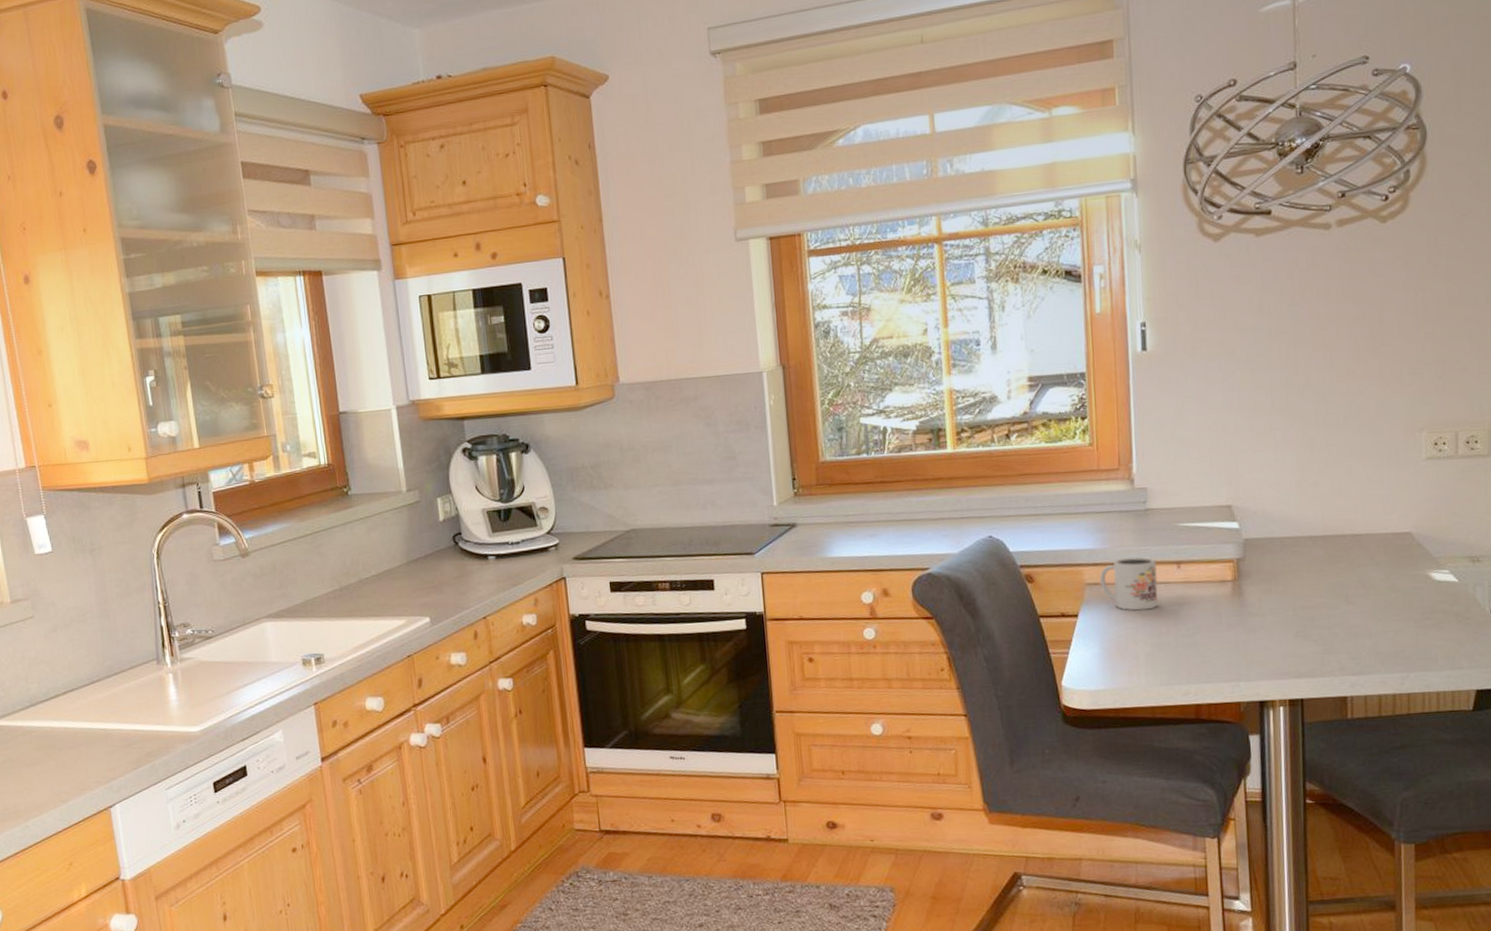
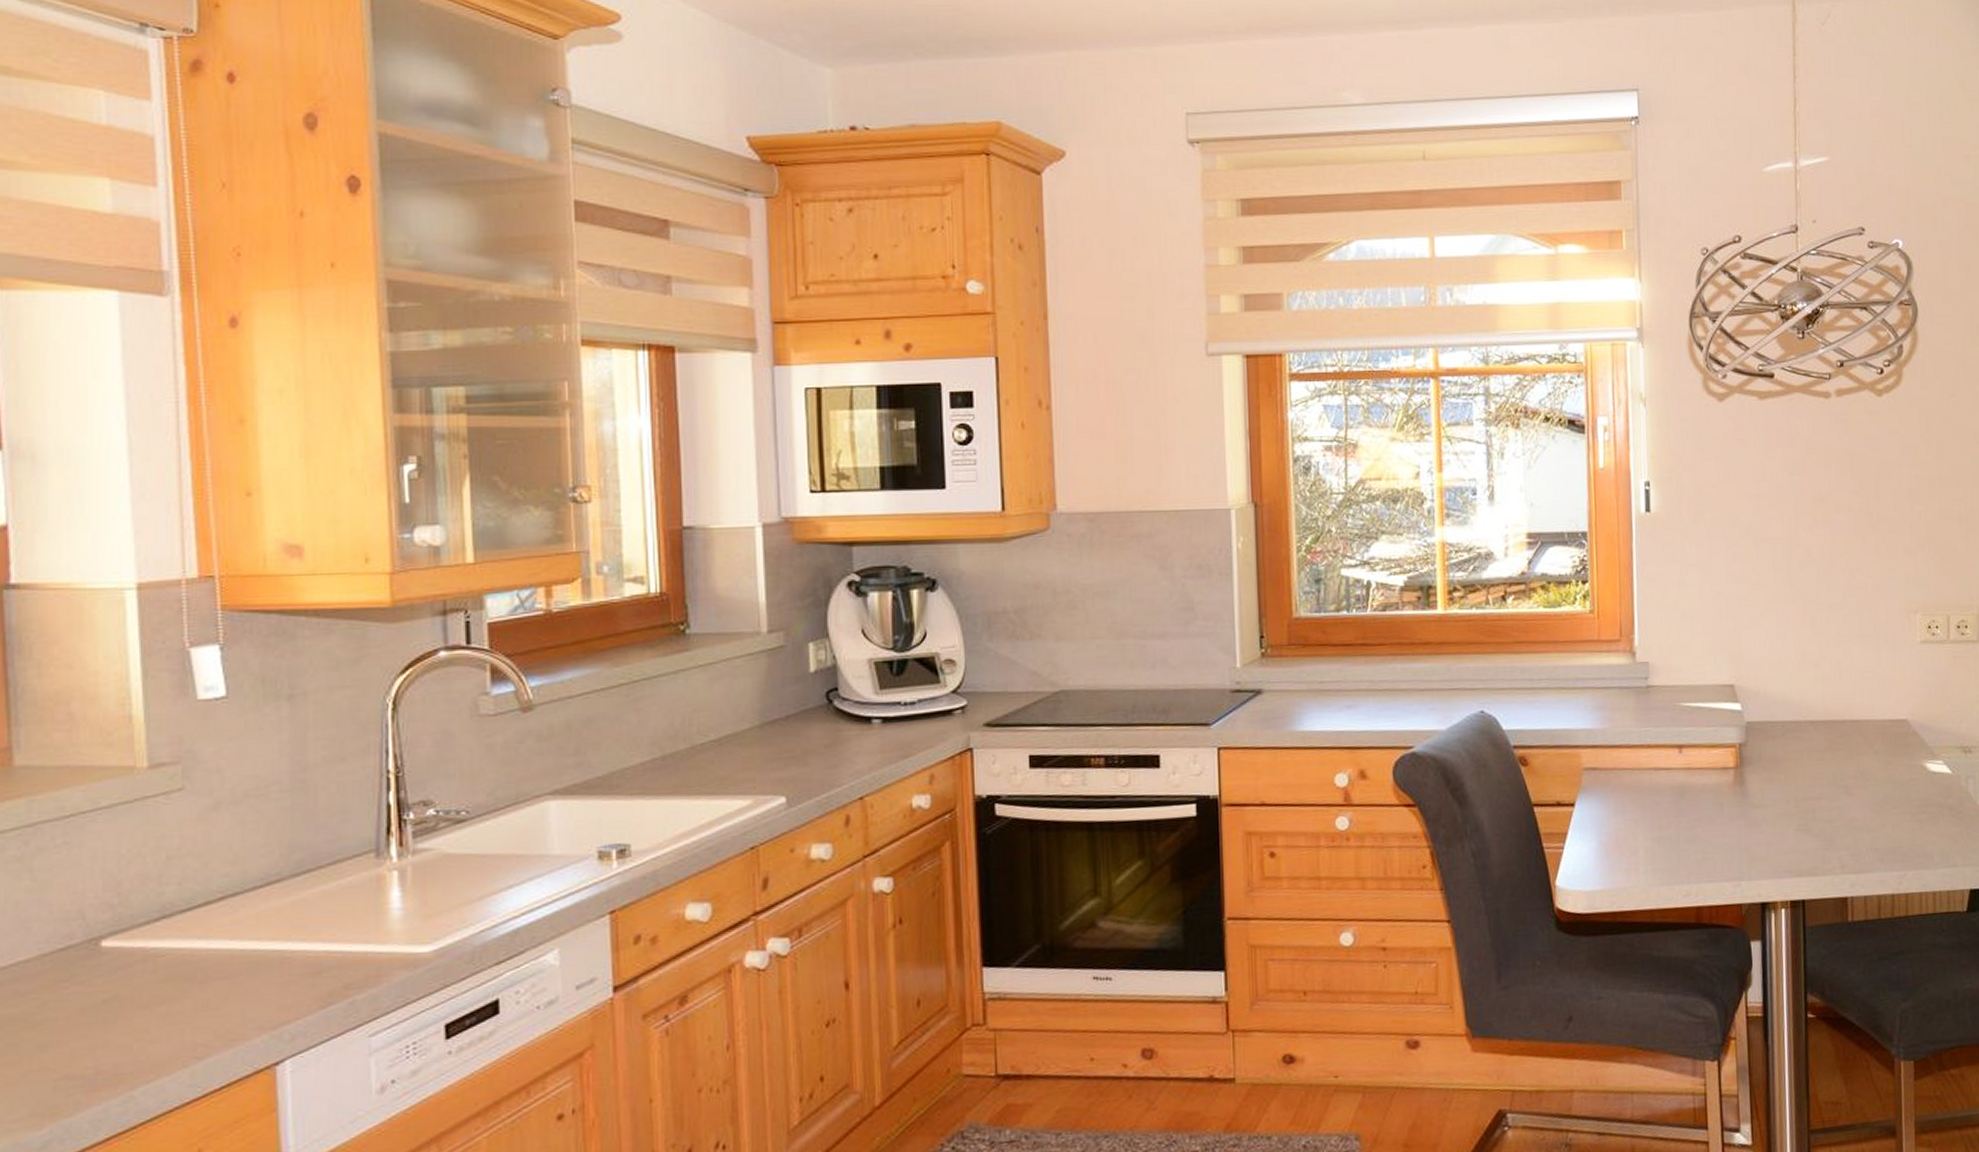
mug: present [1100,556,1158,611] -> none [1598,739,1659,800]

